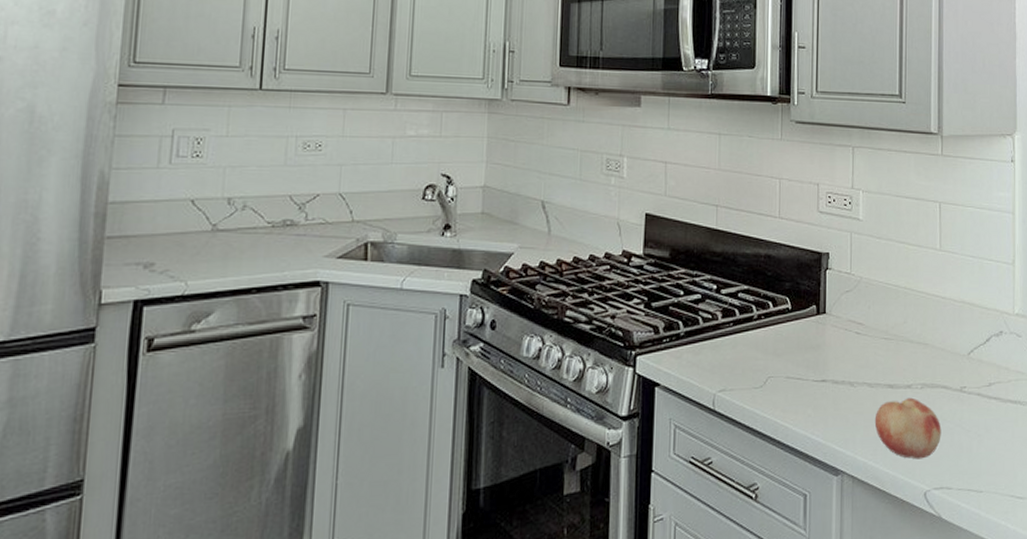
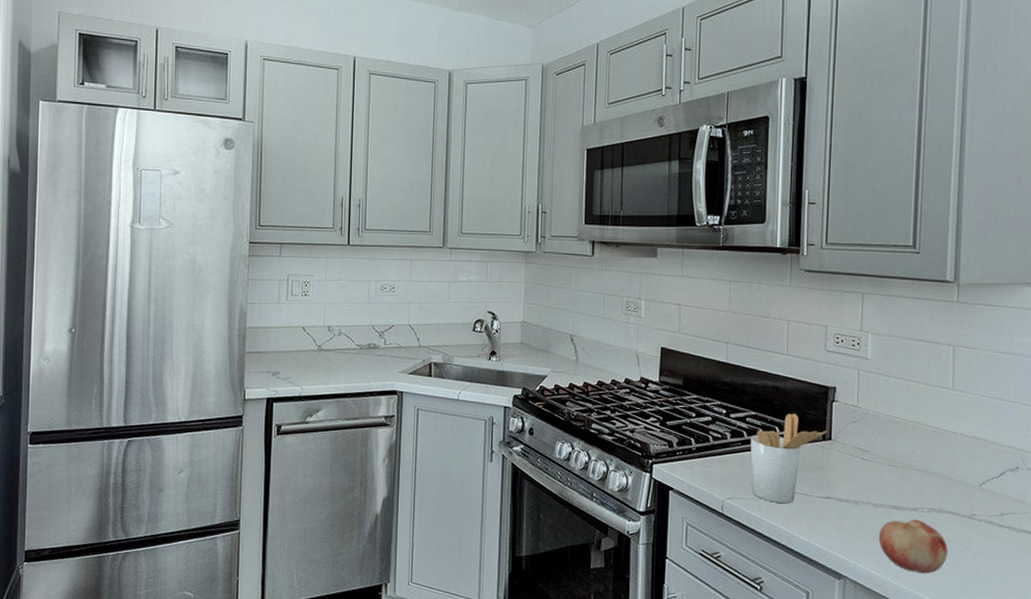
utensil holder: none [743,286,822,392] -> present [750,414,828,504]

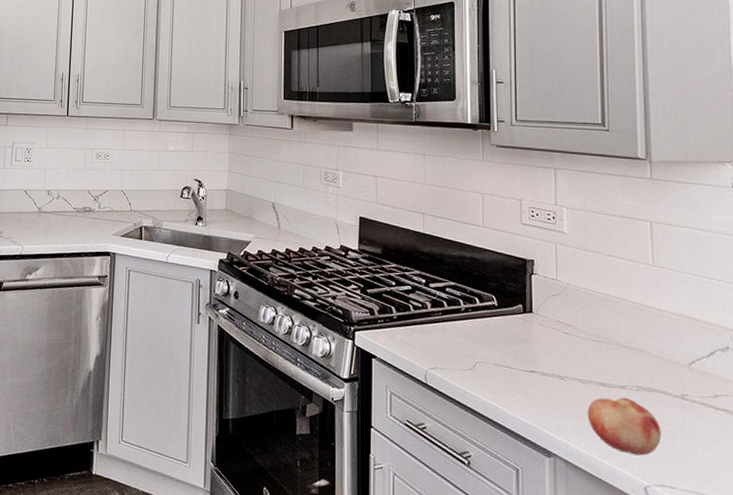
utensil holder: present [750,414,828,504] -> none [451,285,528,376]

